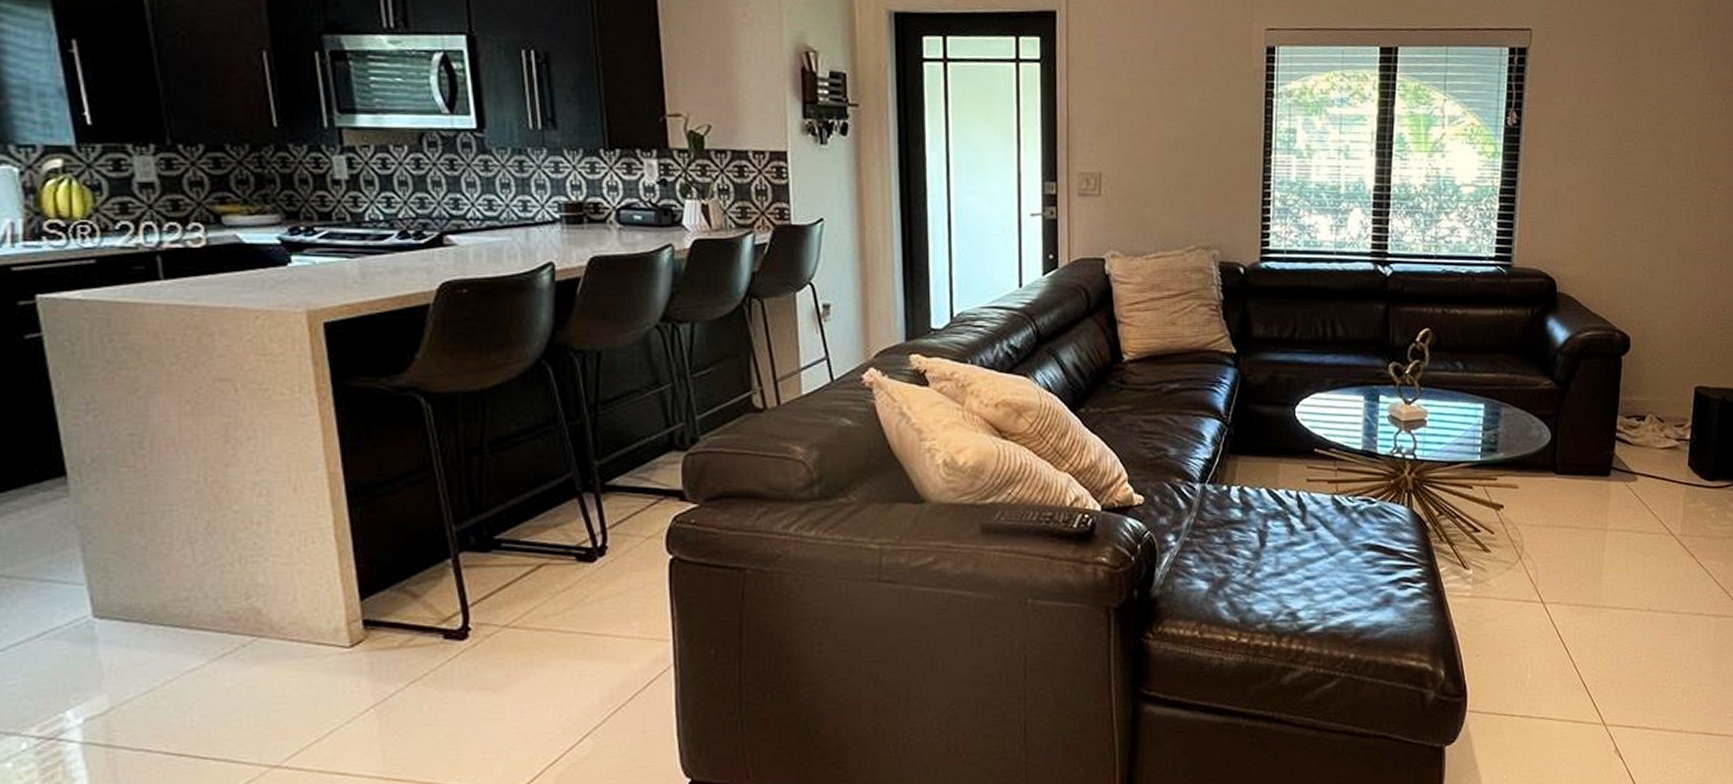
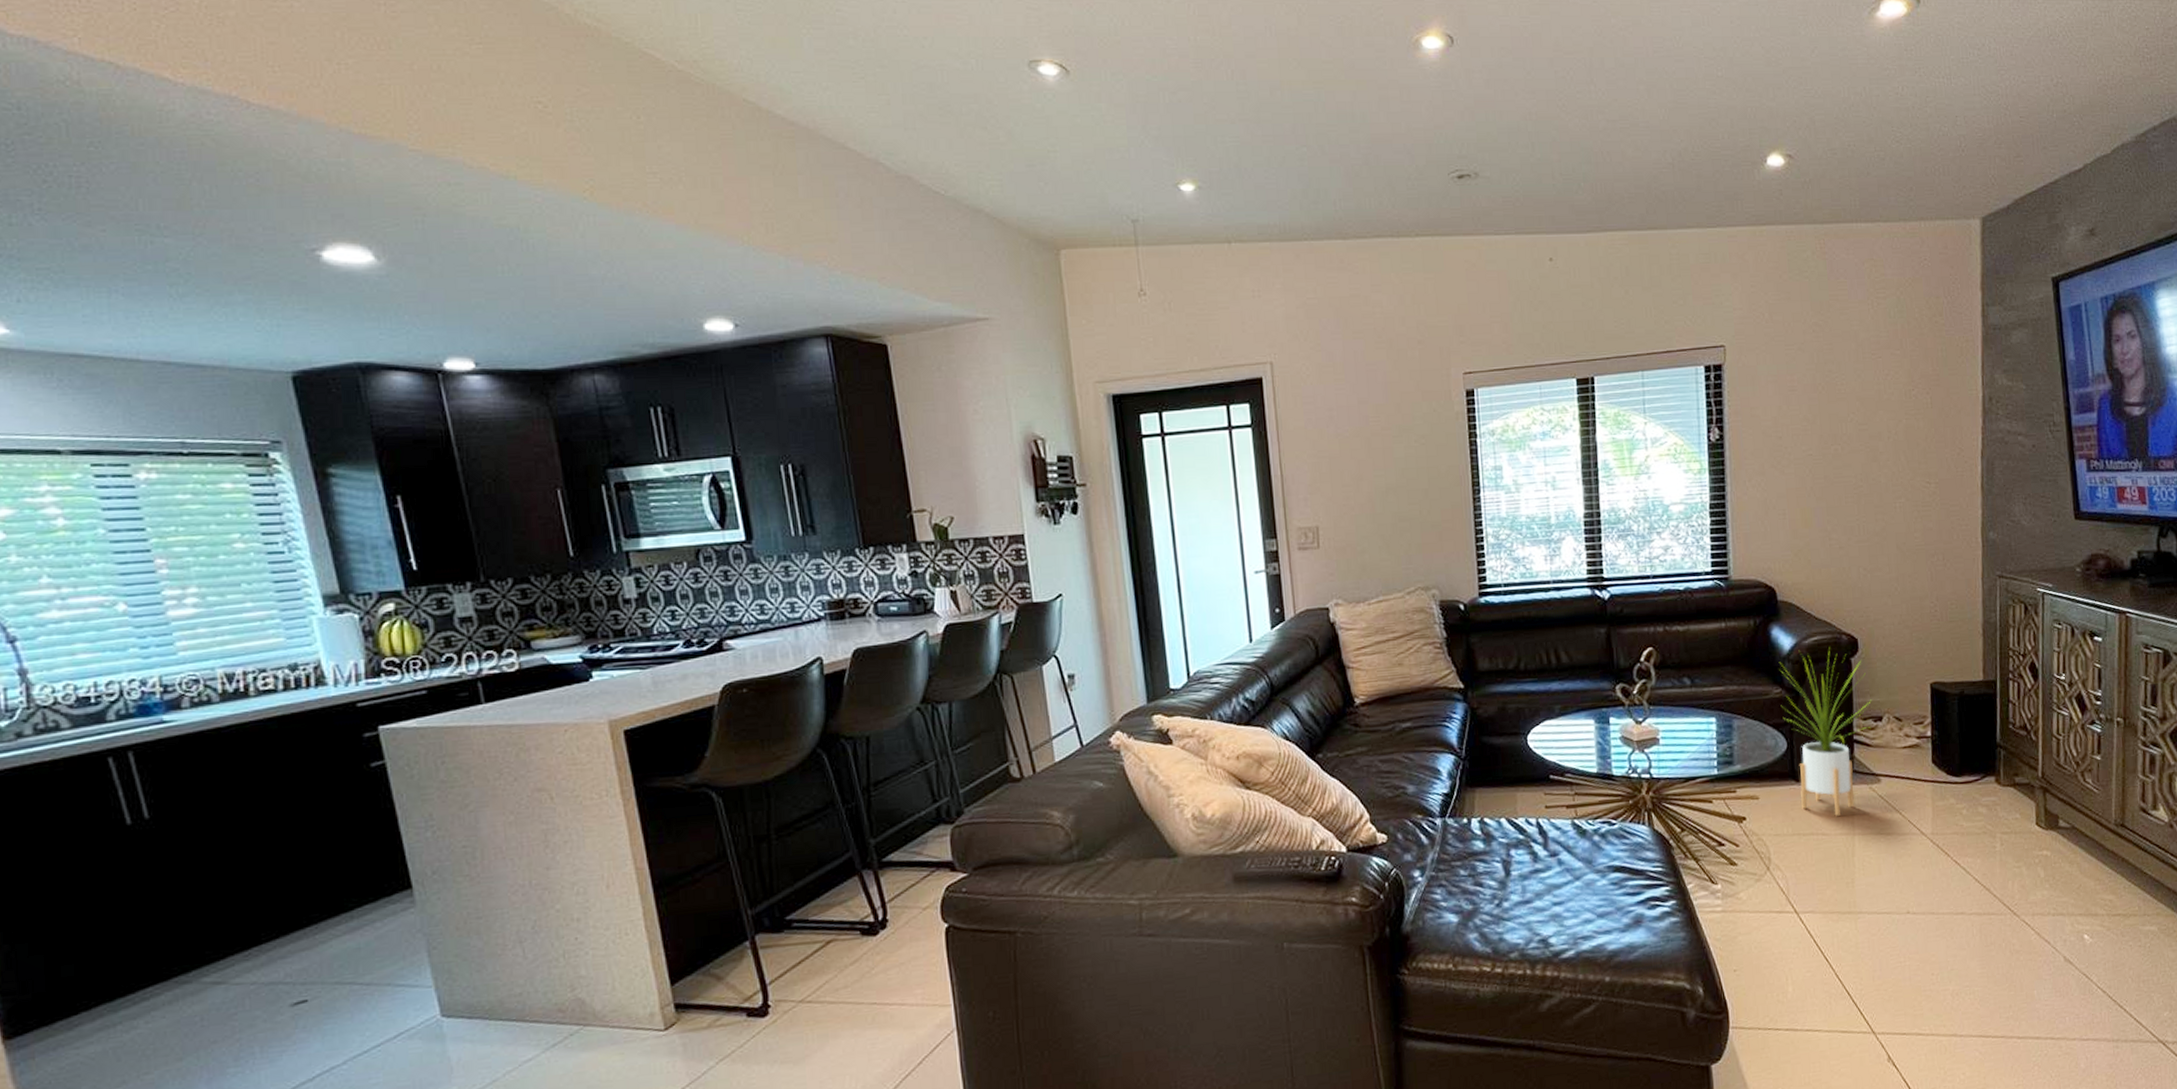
house plant: none [1549,343,1637,511] -> present [1778,647,1871,816]

